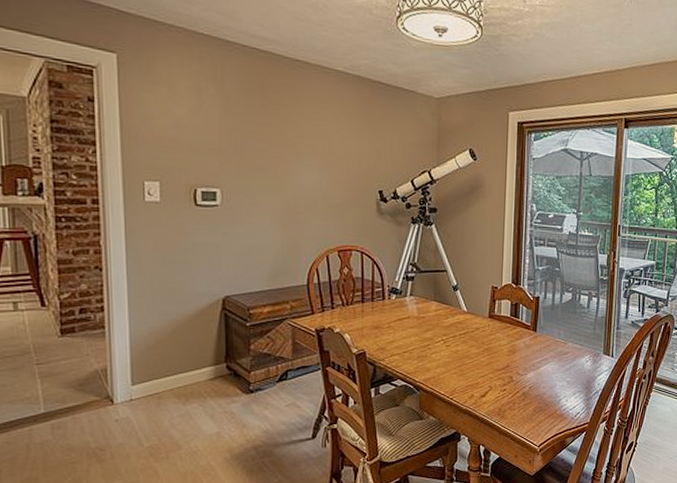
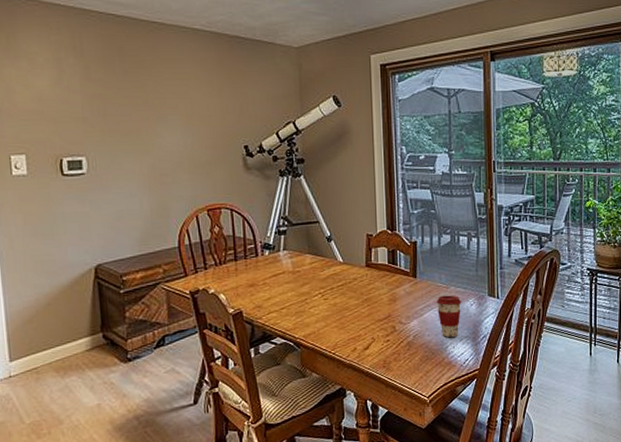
coffee cup: none [553,350,578,392] -> present [436,295,462,338]

